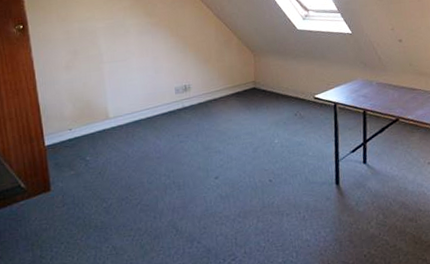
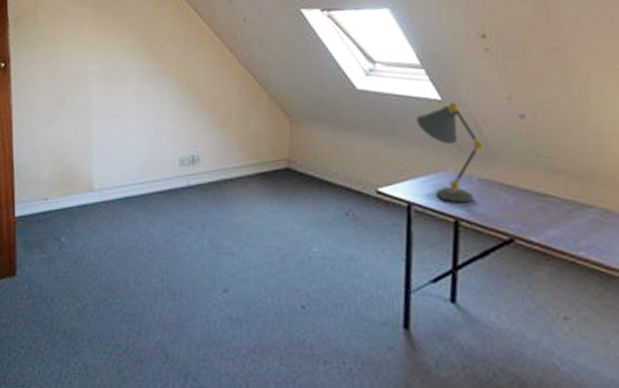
desk lamp: none [337,34,379,100] -> present [416,101,484,203]

